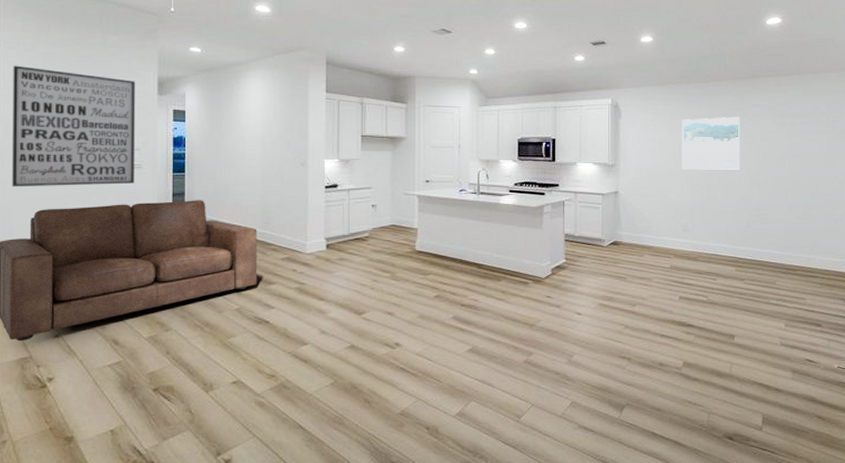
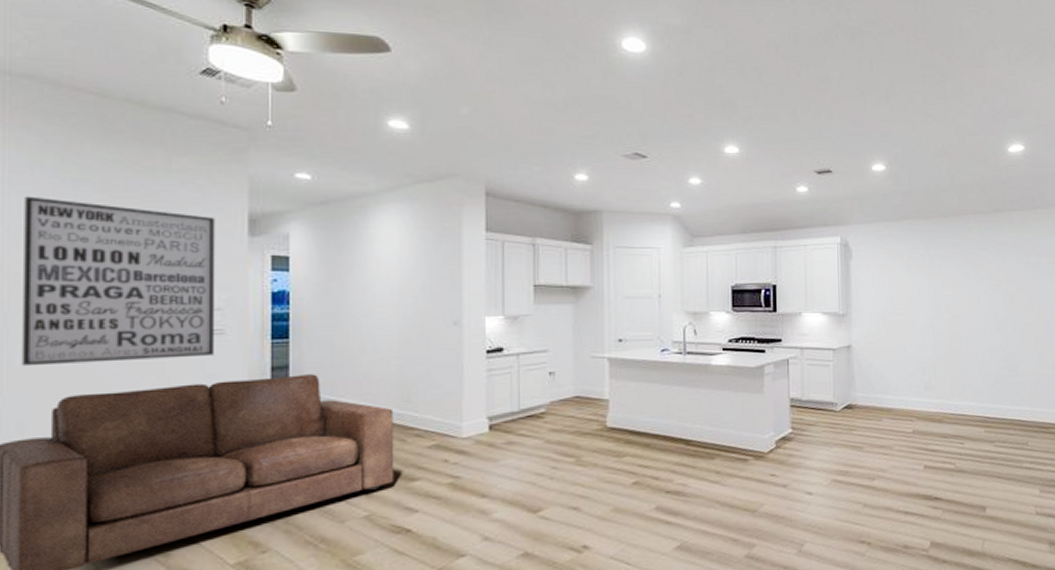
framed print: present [682,116,739,170] -> none [920,256,985,318]

